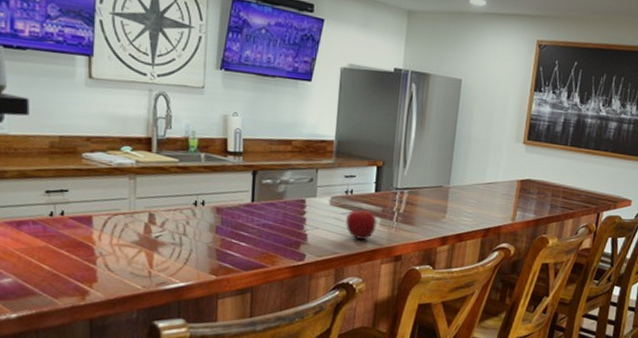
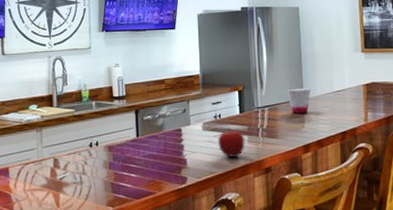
cup: none [432,172,459,203] -> present [286,87,311,114]

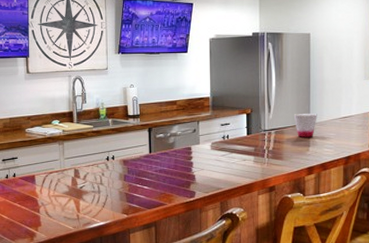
fruit: present [218,127,245,157] -> none [225,148,251,175]

